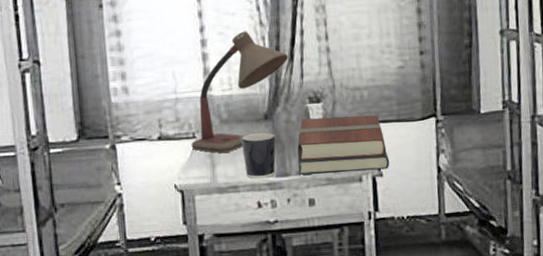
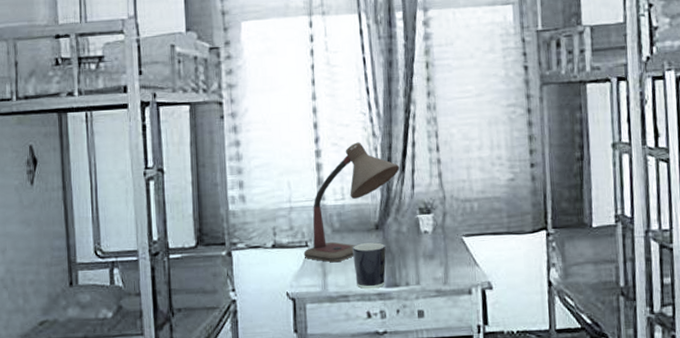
books: present [297,115,390,175] -> none [407,227,500,286]

